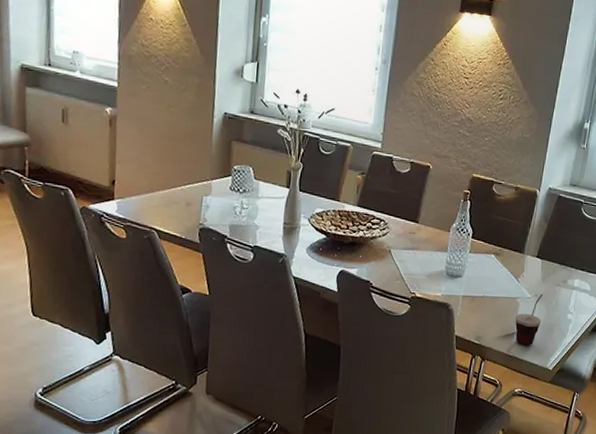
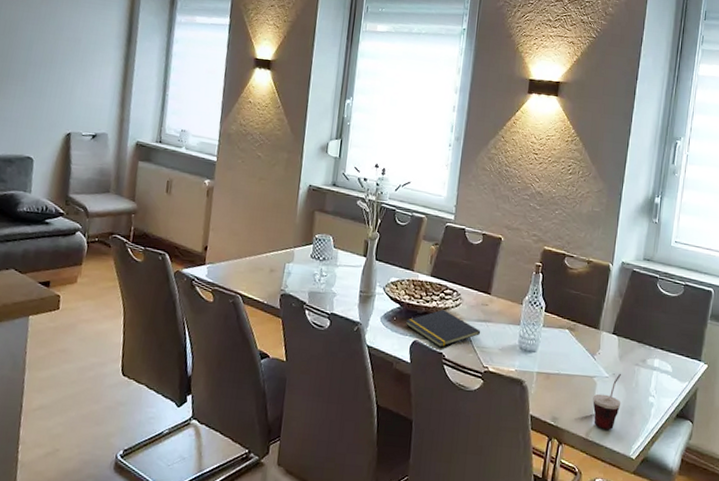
notepad: none [331,239,408,276] -> present [405,309,481,348]

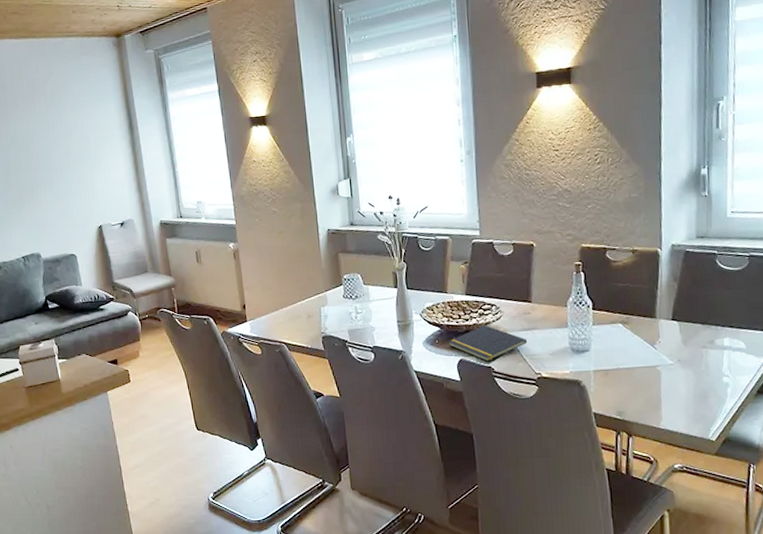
cup: present [592,373,621,430] -> none [659,358,692,416]

